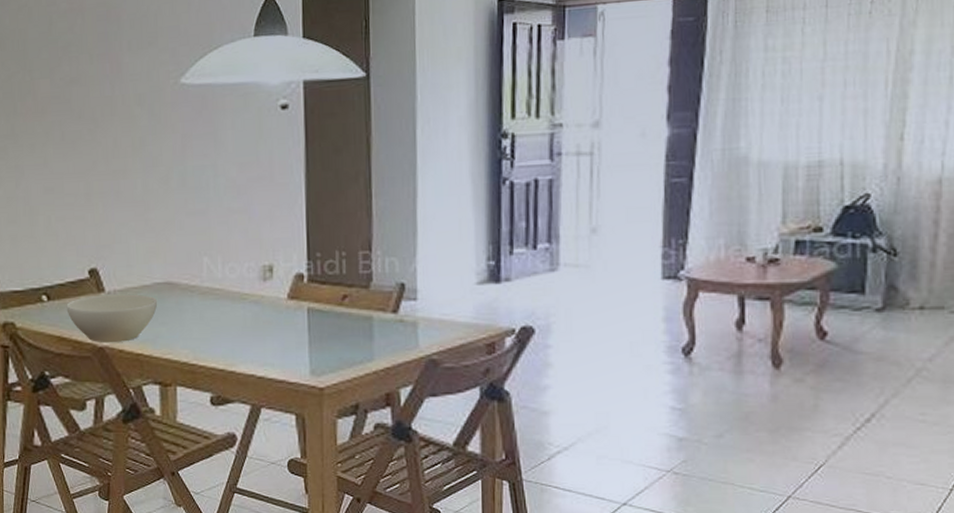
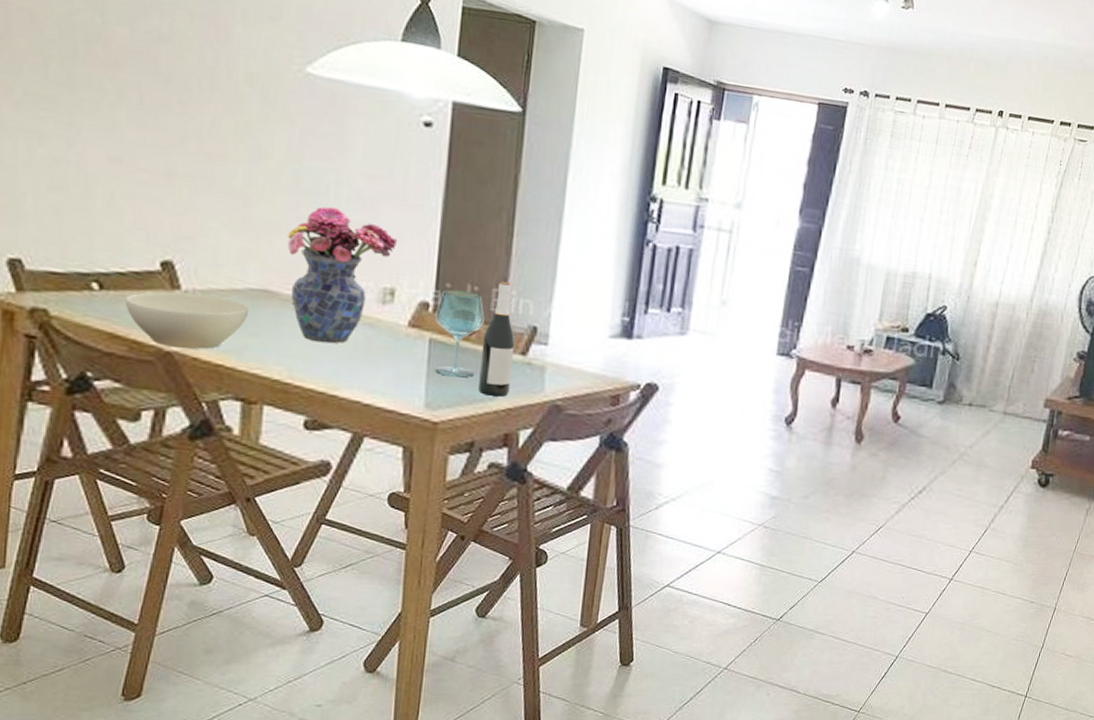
flower arrangement: none [181,199,270,324] -> present [287,206,397,344]
wine glass: none [309,257,355,342] -> present [434,289,485,378]
wine bottle: none [355,242,386,357] -> present [478,281,516,397]

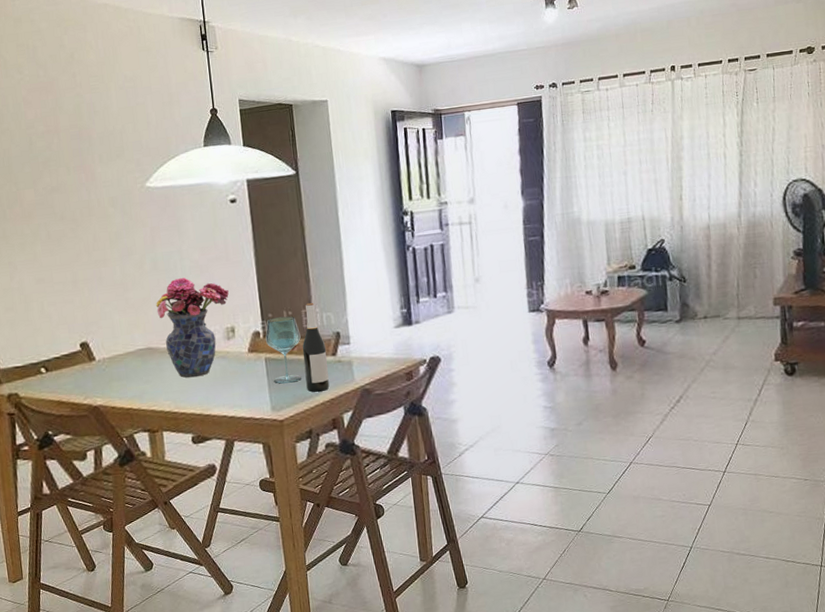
bowl: present [125,292,248,349] -> none [63,359,141,403]

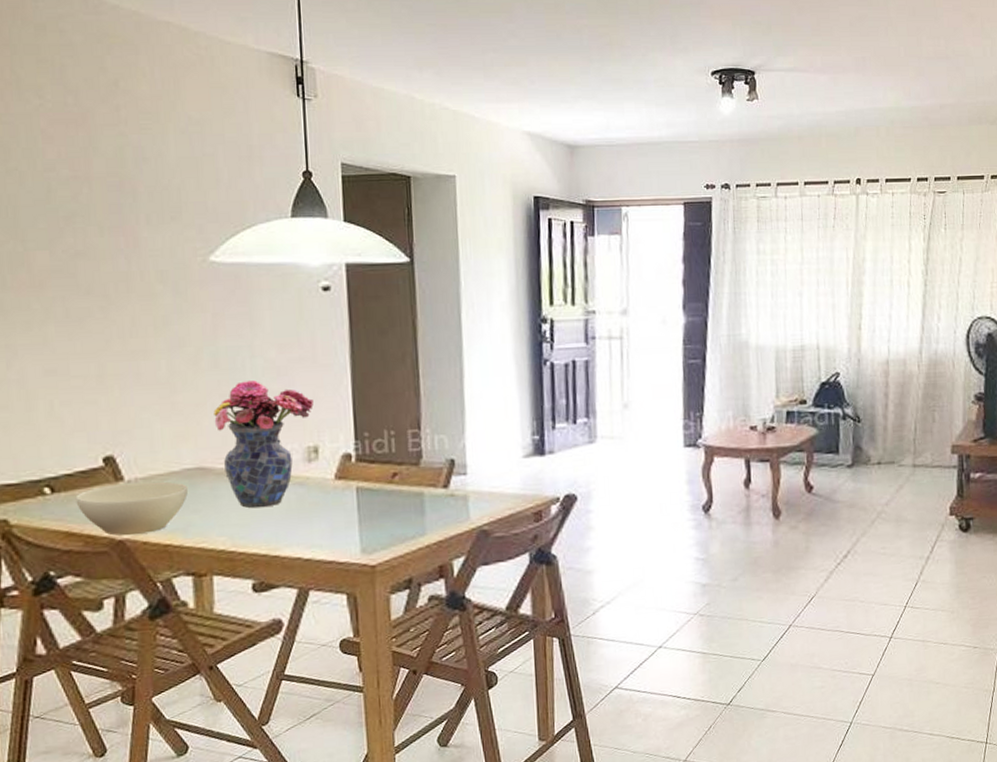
bowl: none [63,359,141,403] -> present [75,481,188,536]
wine glass: present [265,316,301,384] -> none [358,436,405,520]
wine bottle: present [302,302,330,392] -> none [405,421,438,532]

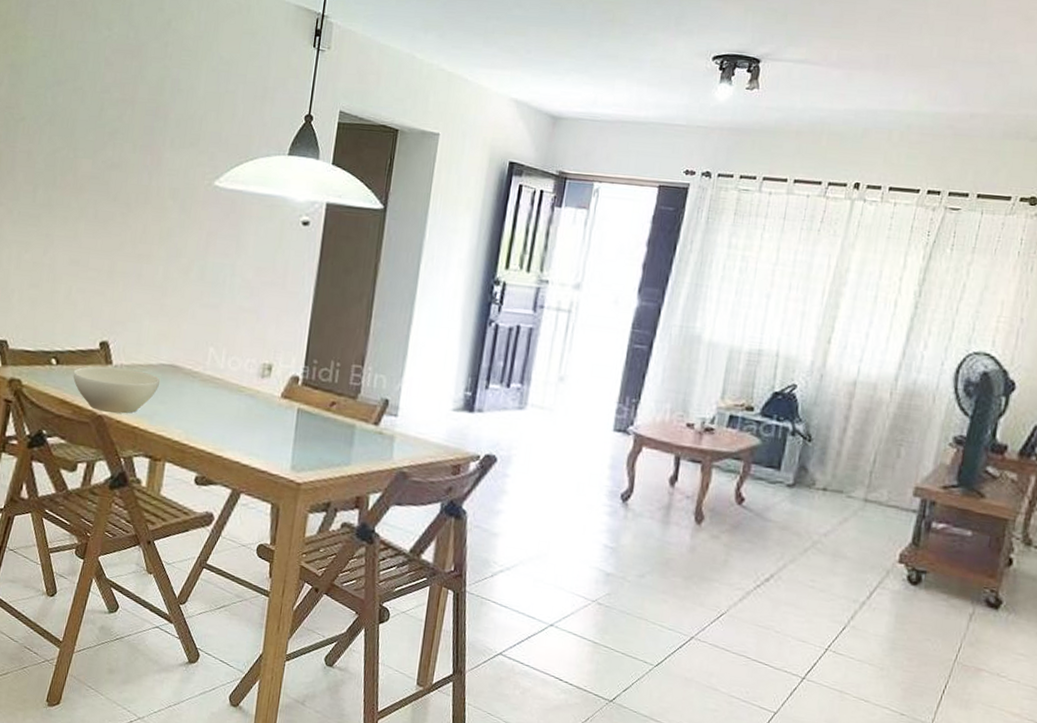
flower arrangement: present [213,381,314,509] -> none [191,295,276,411]

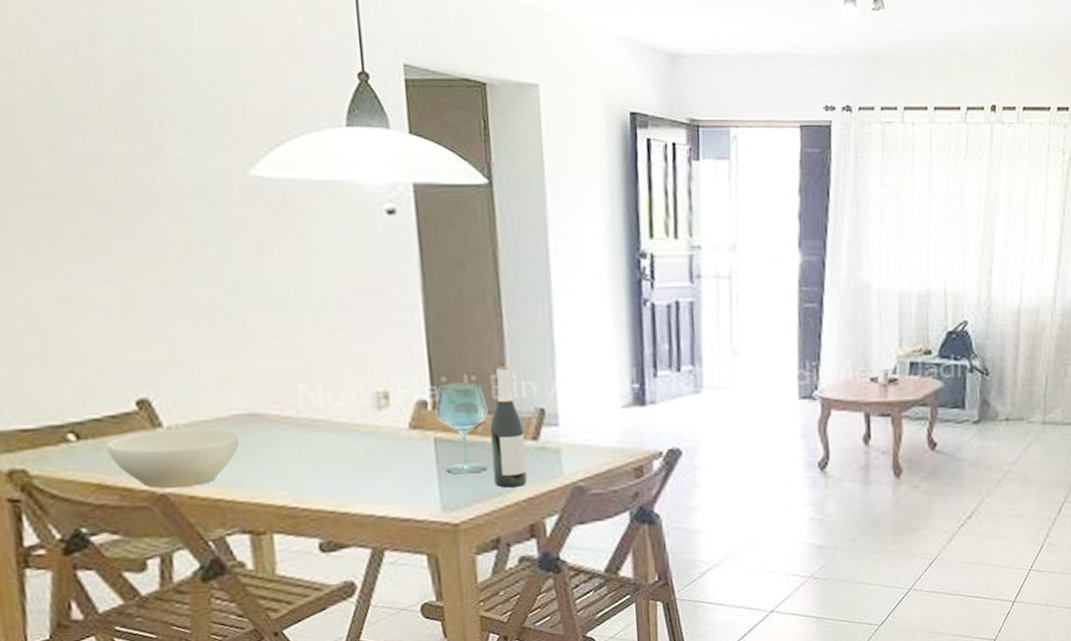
wine glass: none [301,365,344,444] -> present [435,382,488,475]
wine bottle: none [336,358,370,462] -> present [489,365,528,488]

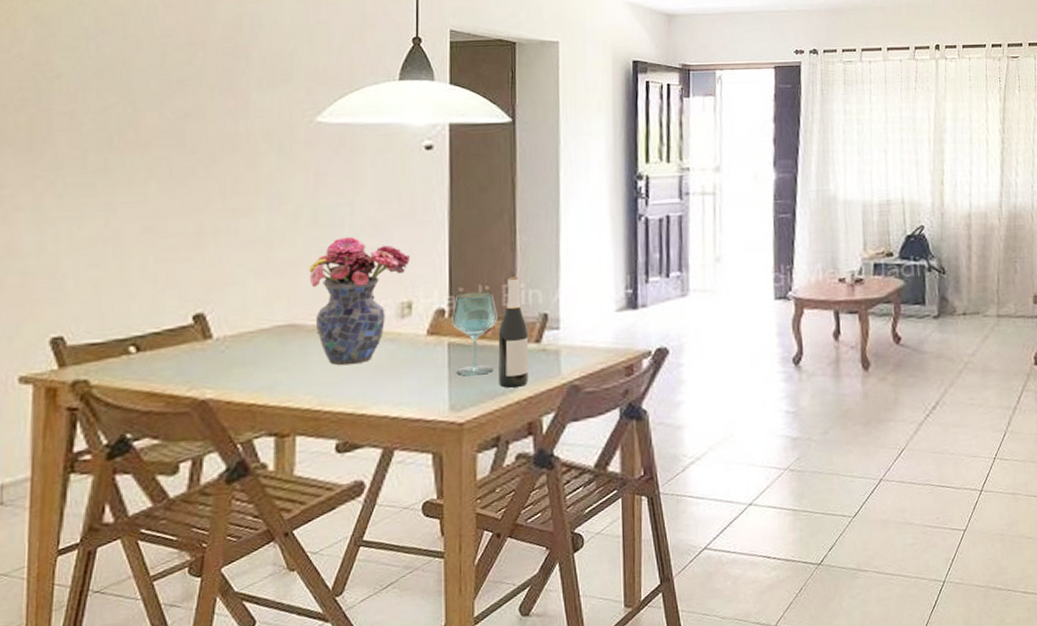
bowl: present [106,428,239,489] -> none [161,338,276,396]
flower arrangement: none [264,316,381,460] -> present [309,237,410,366]

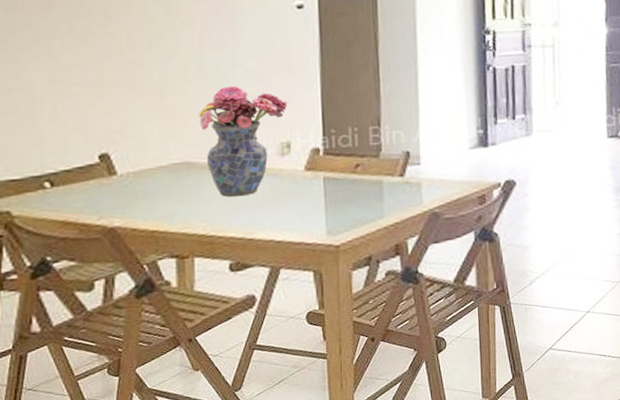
wine glass: present [451,291,498,376] -> none [325,132,366,206]
wine bottle: present [498,276,529,388] -> none [367,119,395,215]

